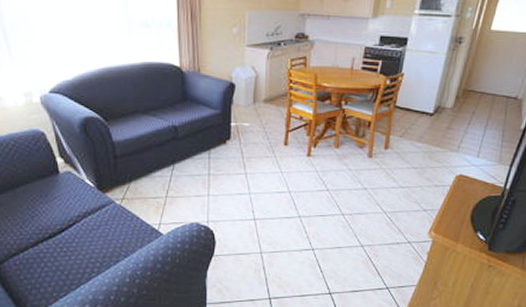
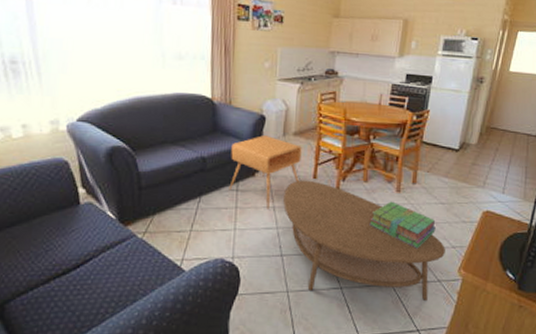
side table: none [201,103,272,176] -> present [229,135,302,209]
coffee table: none [255,146,417,262] -> present [283,180,445,302]
stack of books: none [341,166,408,212] -> present [369,201,436,249]

